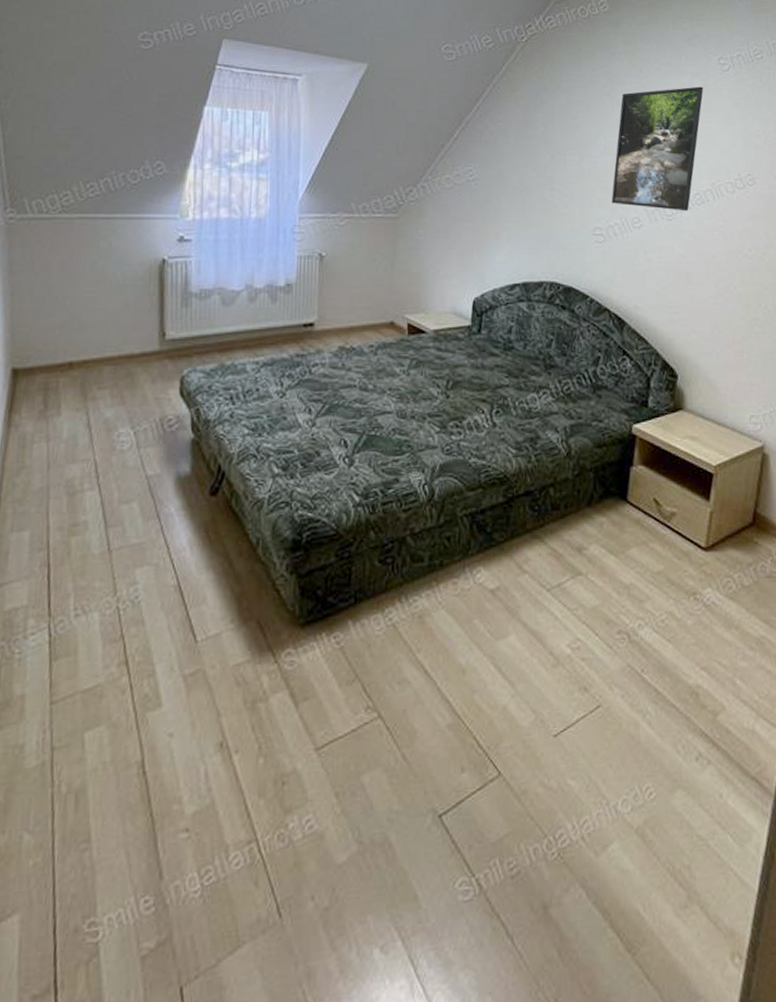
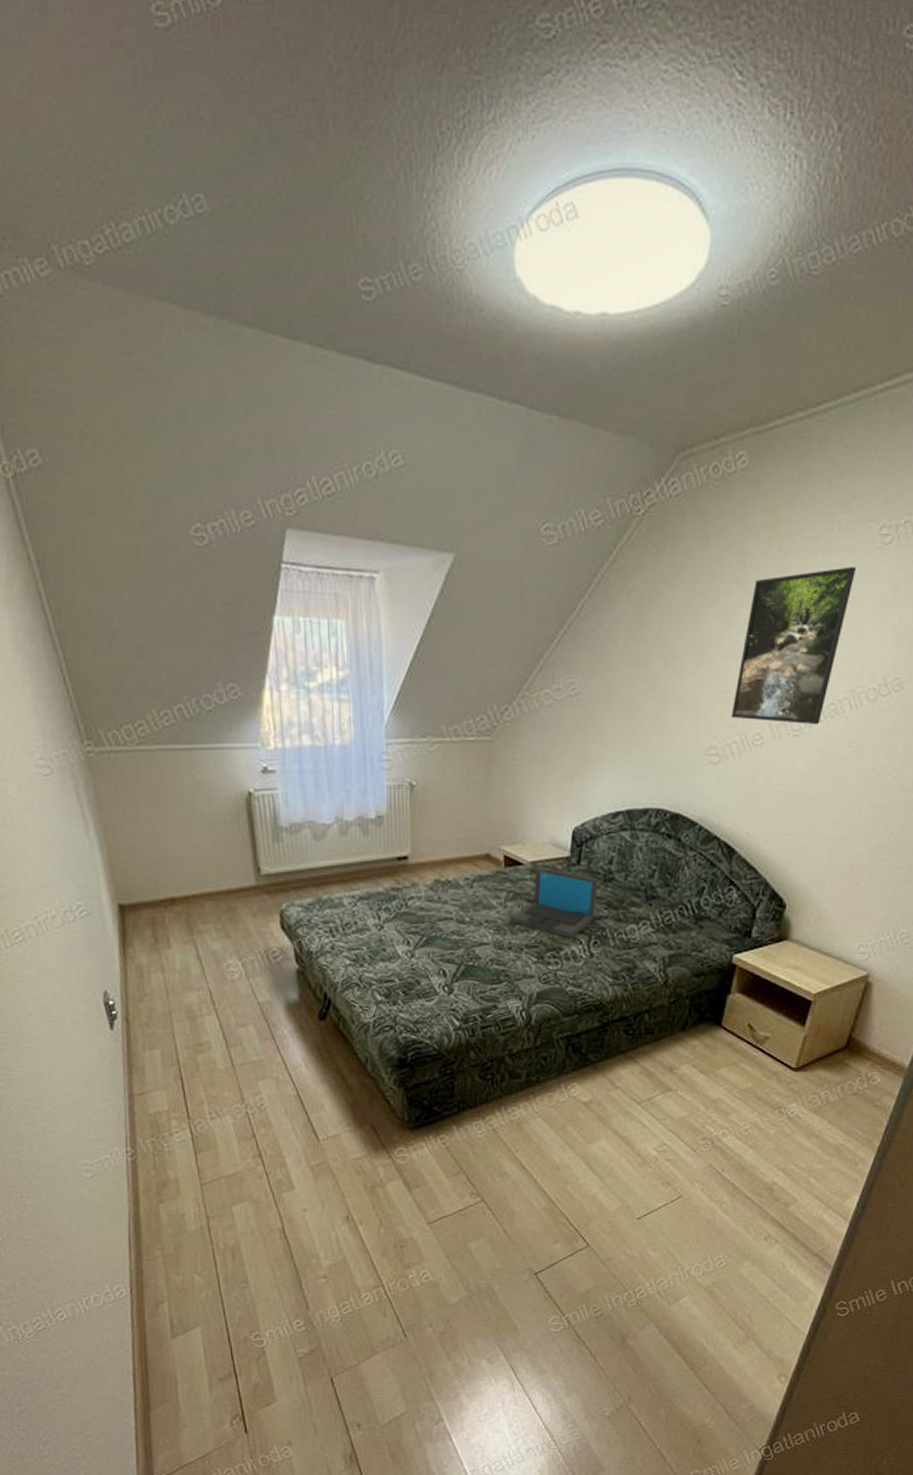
laptop: none [413,335,499,408] -> present [510,866,598,939]

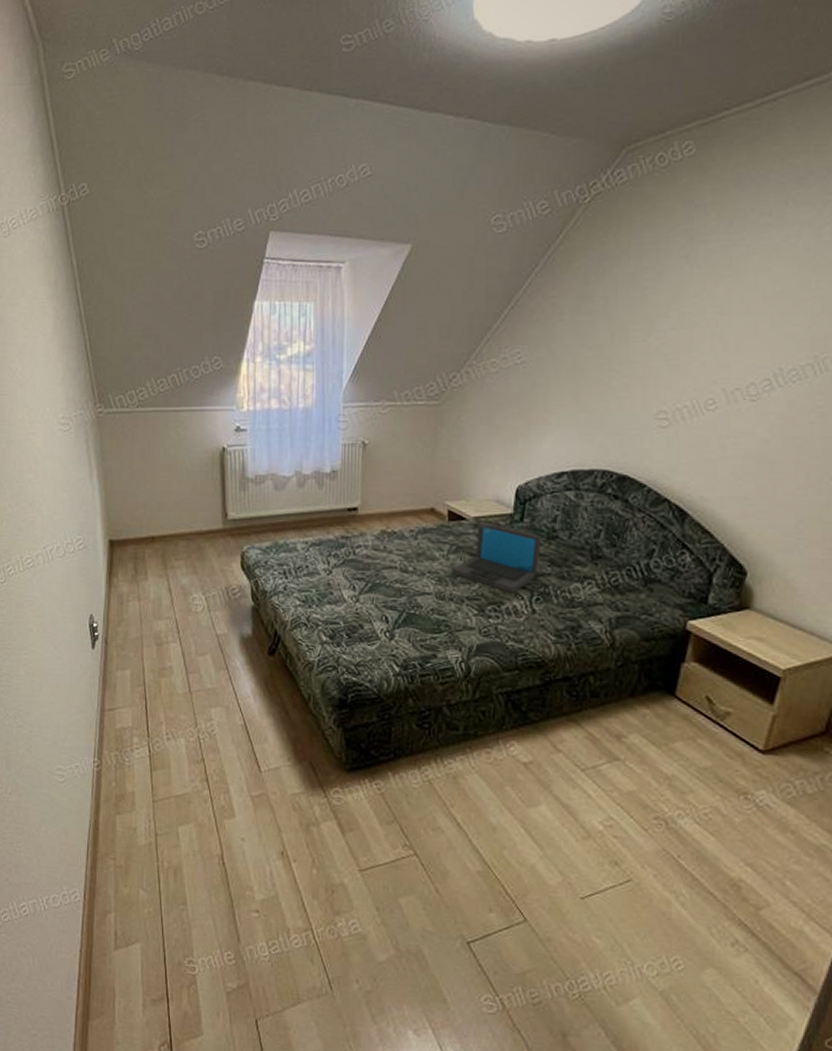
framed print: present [731,566,857,725] -> none [681,237,816,390]

